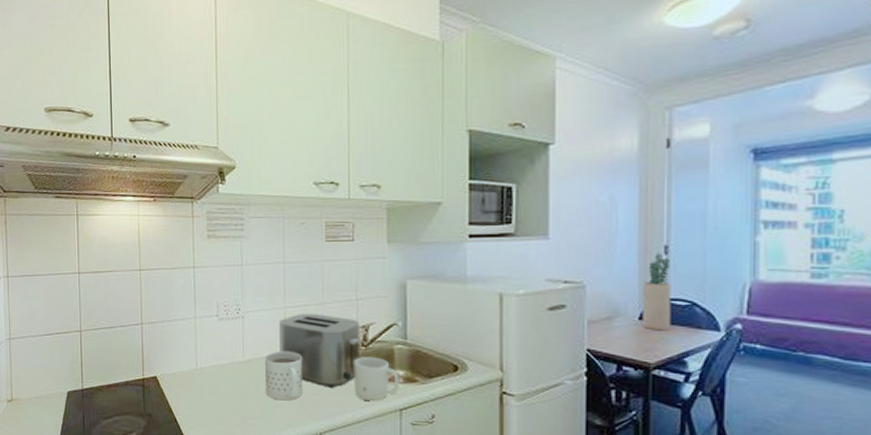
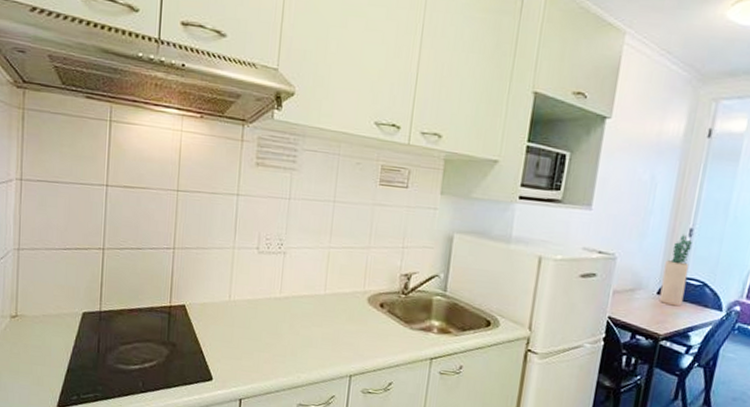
mug: present [265,350,303,401] -> none [300,290,342,341]
toaster: present [279,313,359,388] -> none [319,255,402,332]
mug: present [354,357,399,402] -> none [389,304,434,350]

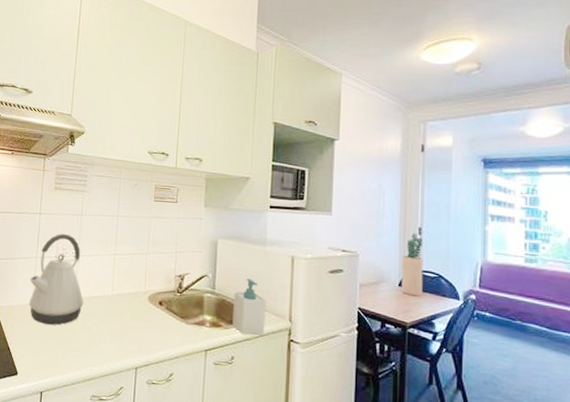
kettle: none [225,220,291,327] -> present [29,233,83,325]
soap bottle: none [463,279,505,344] -> present [232,278,266,336]

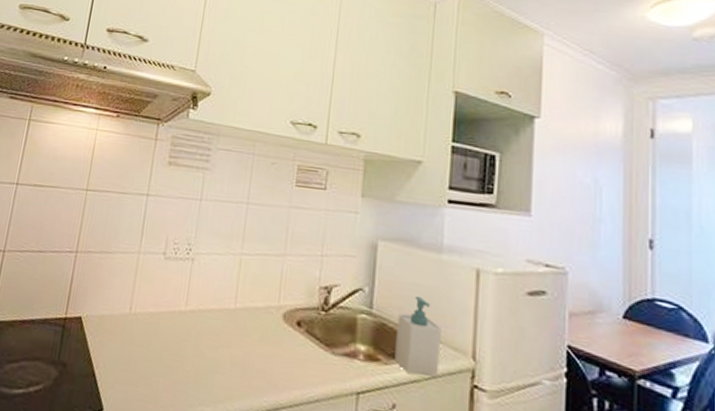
kettle: present [29,233,83,325] -> none [125,222,197,346]
vase: present [401,232,423,297] -> none [625,246,656,335]

